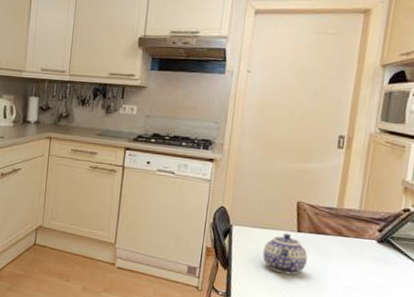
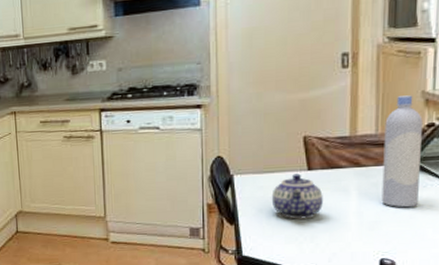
bottle: none [357,180,400,280] -> present [381,95,423,208]

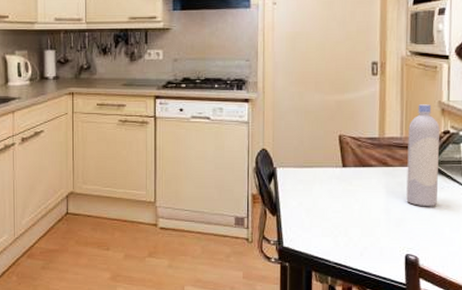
teapot: present [271,173,323,219] -> none [310,170,356,213]

